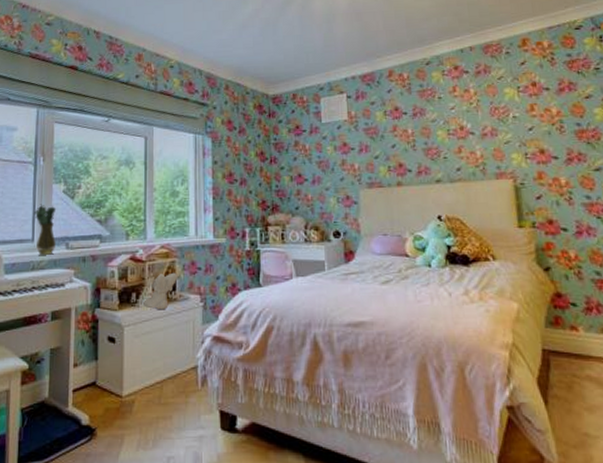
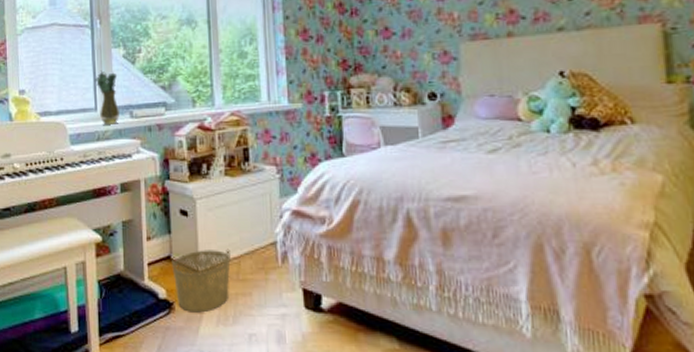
basket: none [97,374,154,438] -> present [172,249,231,313]
toy rabbit: present [143,272,178,310] -> none [215,141,251,182]

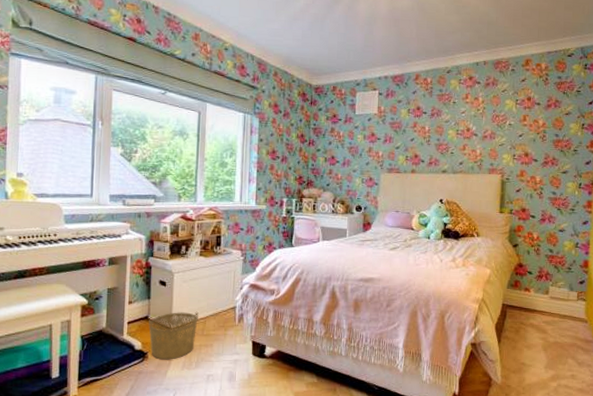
vase: present [95,70,119,125] -> none [93,164,113,209]

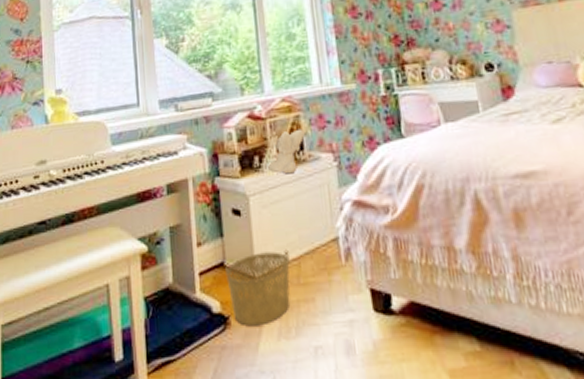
toy rabbit: none [192,231,223,261] -> present [268,128,305,174]

